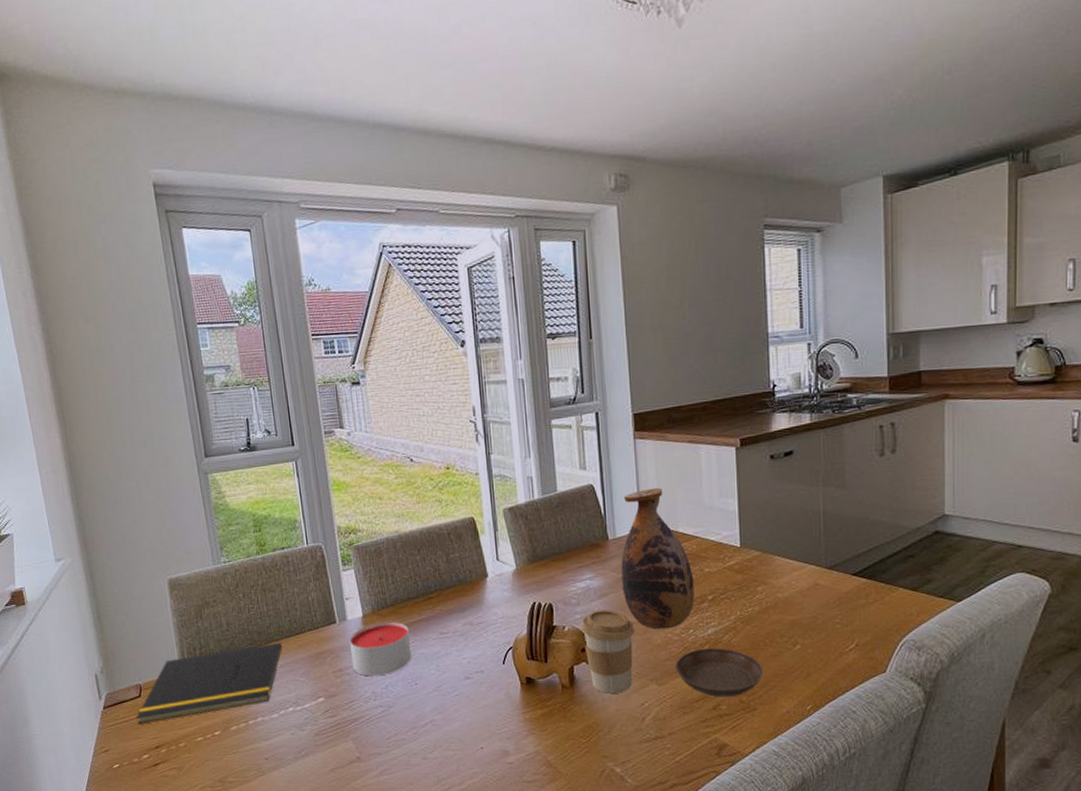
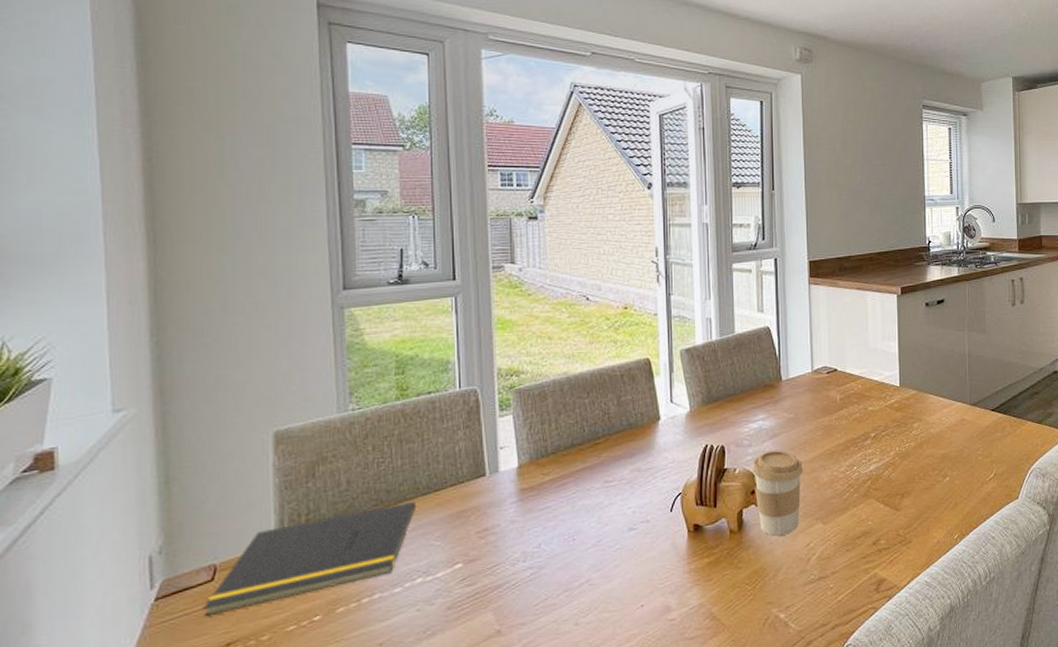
candle: present [349,621,412,677] -> none [500,471,571,535]
vase: present [621,487,695,630] -> none [793,330,859,468]
saucer: present [675,648,764,698] -> none [840,483,918,533]

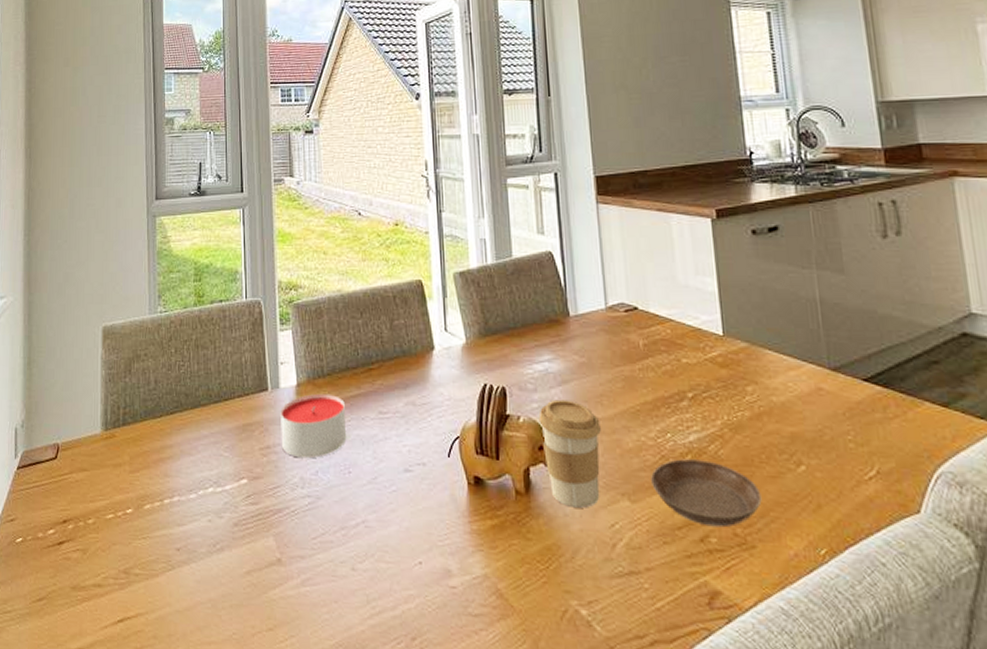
notepad: present [202,501,417,617] -> none [48,407,210,492]
candle: none [500,471,571,535] -> present [281,393,347,459]
saucer: none [840,483,918,533] -> present [651,459,762,528]

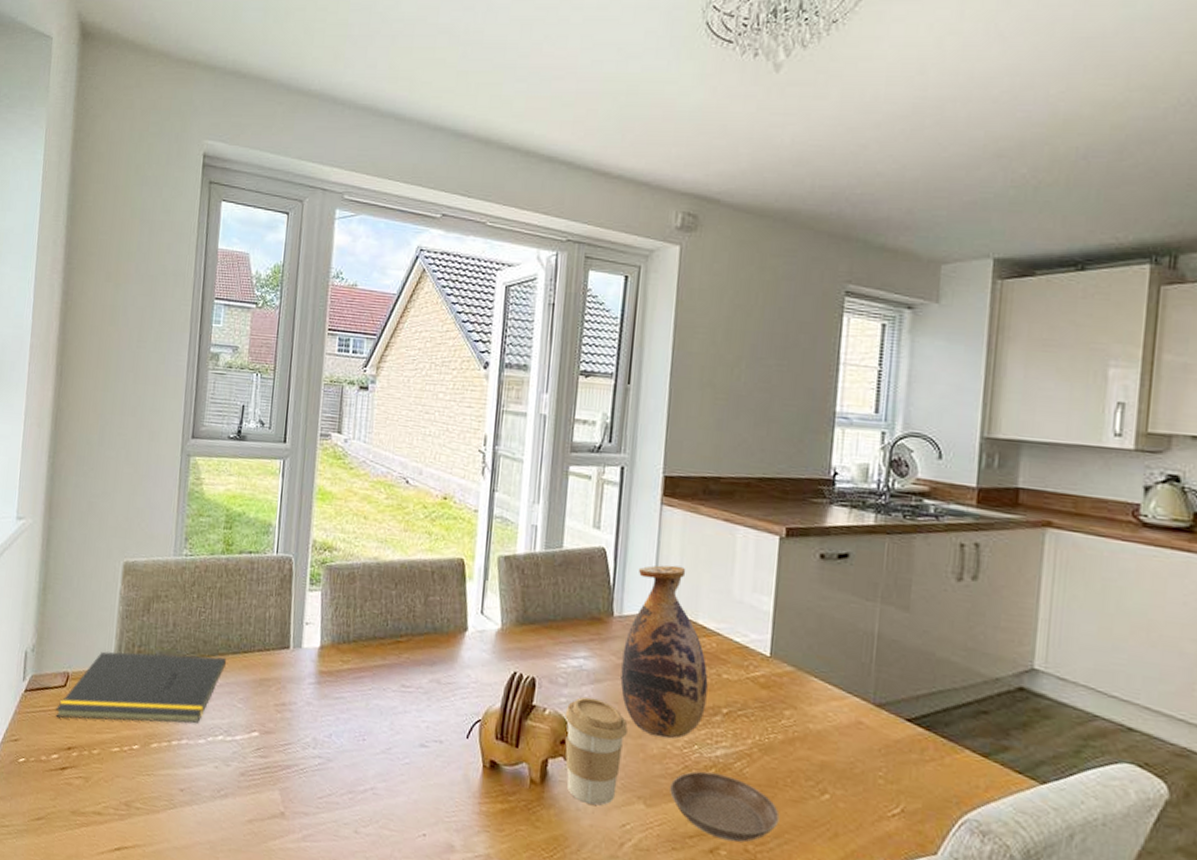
notepad: none [48,407,210,492] -> present [55,651,227,724]
candle: present [281,393,347,459] -> none [297,658,367,721]
vase: none [584,259,672,431] -> present [620,565,709,739]

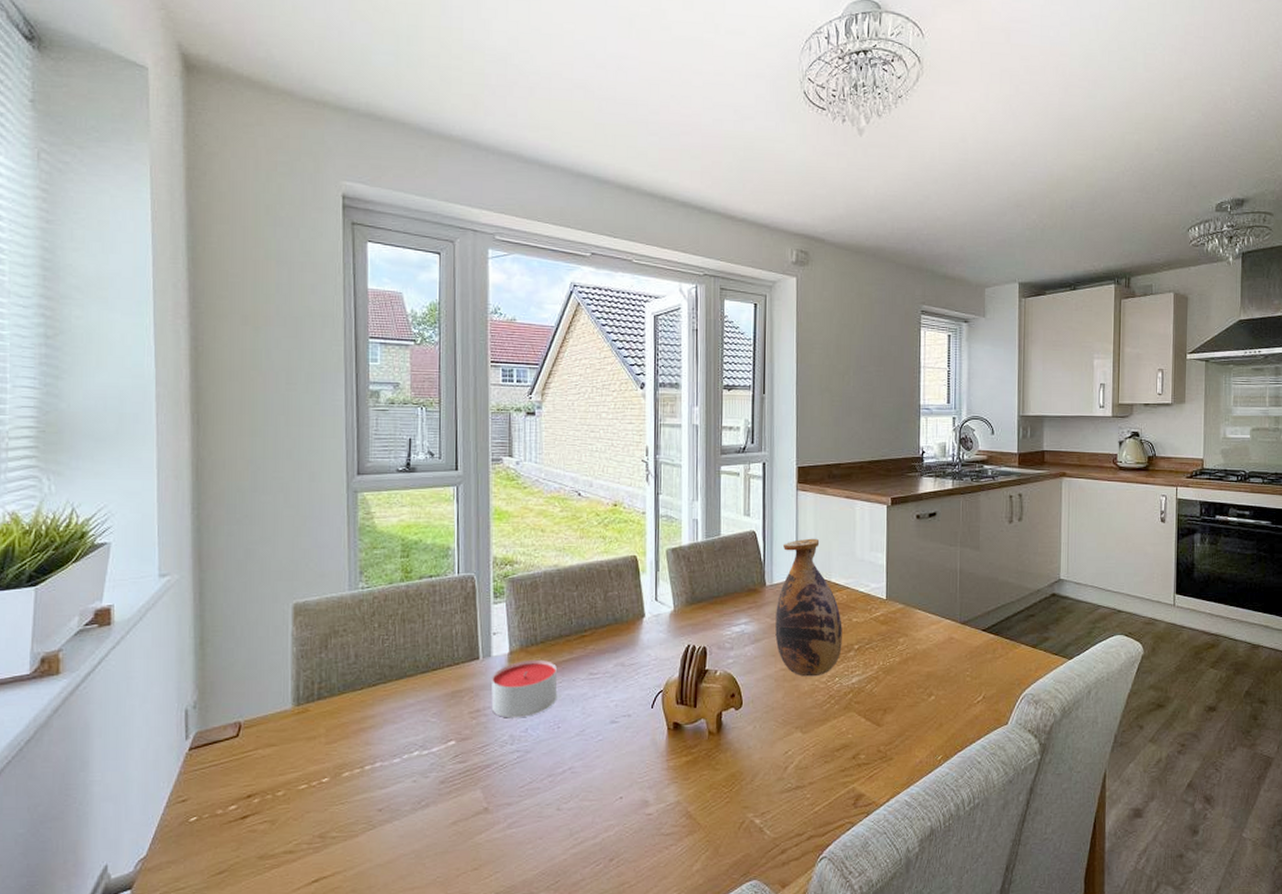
notepad: present [55,651,227,724] -> none [228,678,416,769]
candle: none [297,658,367,721] -> present [491,659,558,718]
coffee cup: present [564,697,628,806] -> none [733,655,784,741]
saucer: present [670,771,780,843] -> none [820,697,901,747]

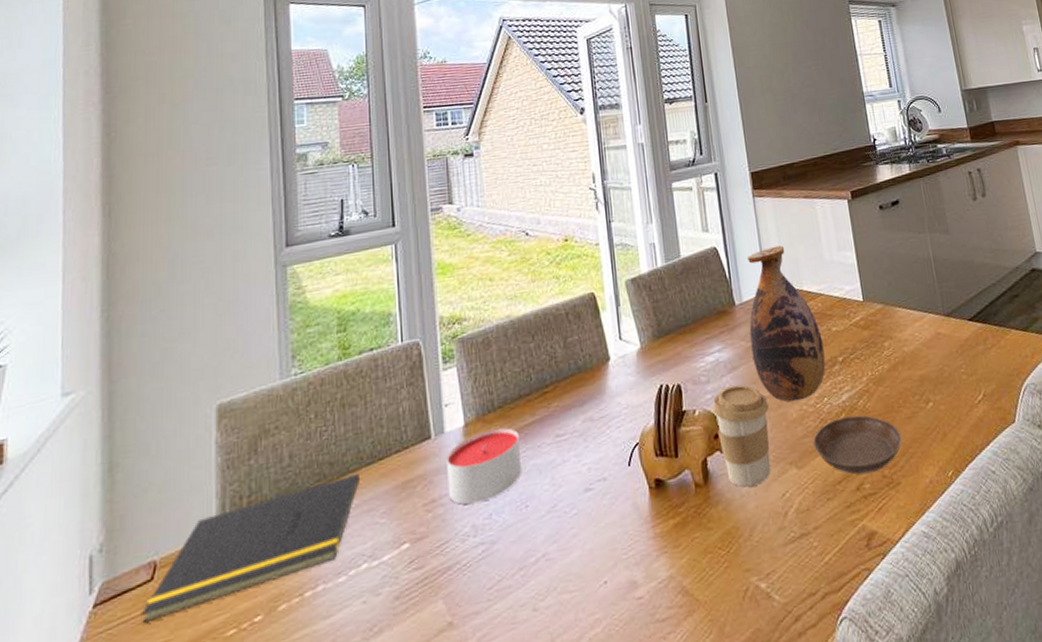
notepad: none [228,678,416,769] -> present [140,472,361,624]
coffee cup: none [733,655,784,741] -> present [712,385,771,488]
saucer: none [820,697,901,747] -> present [813,415,903,475]

